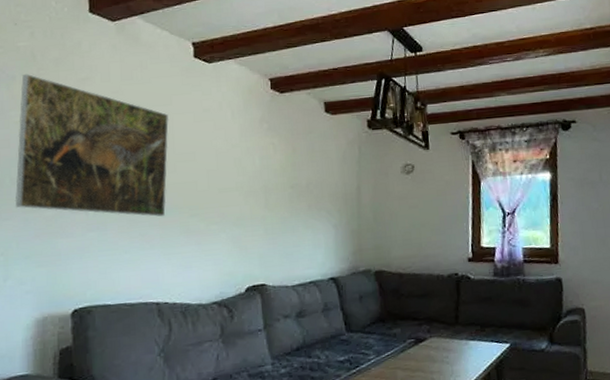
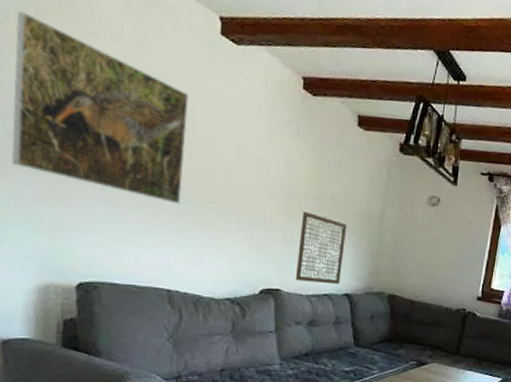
wall art: none [279,202,326,273] -> present [295,211,347,285]

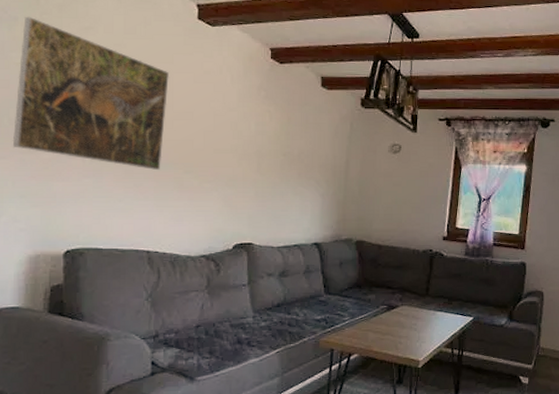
wall art: present [295,211,347,285] -> none [267,168,314,235]

